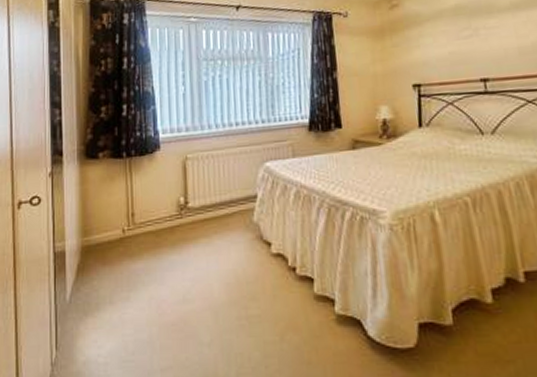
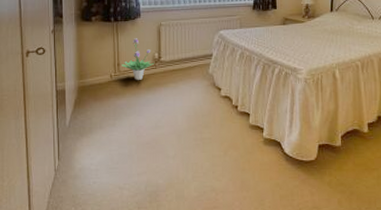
potted plant: none [137,178,179,235] -> present [122,38,154,80]

